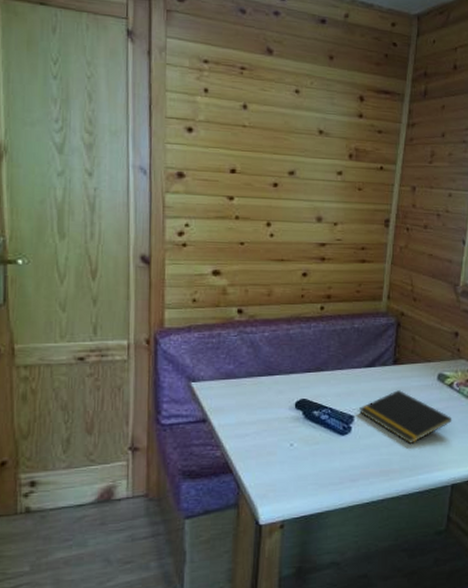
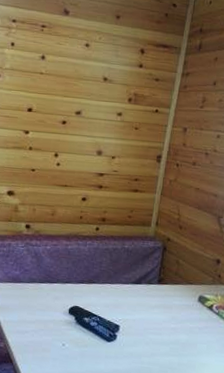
notepad: present [359,390,452,445] -> none [125,307,210,357]

